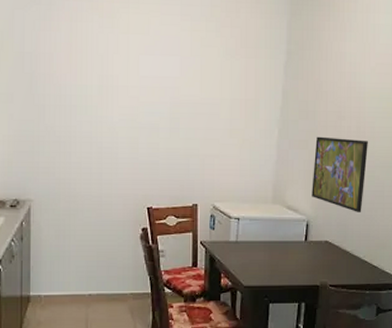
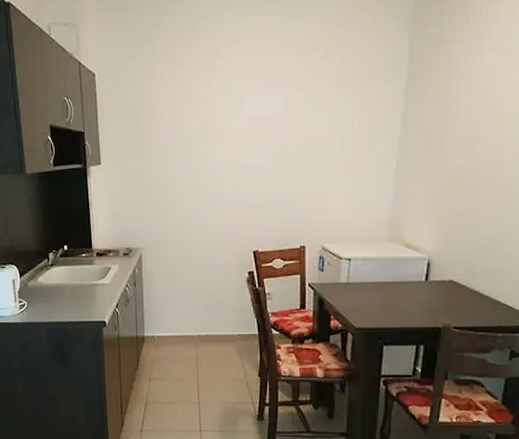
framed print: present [312,136,368,212] -> none [434,165,507,248]

